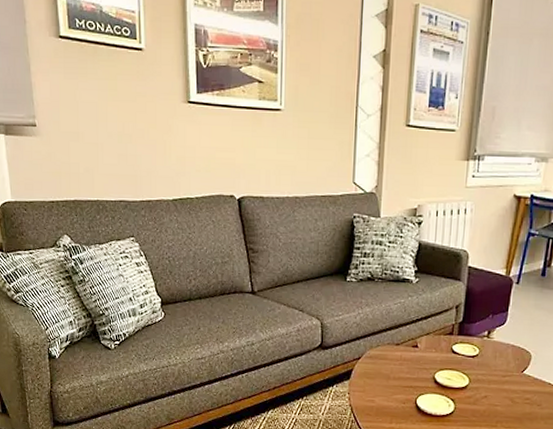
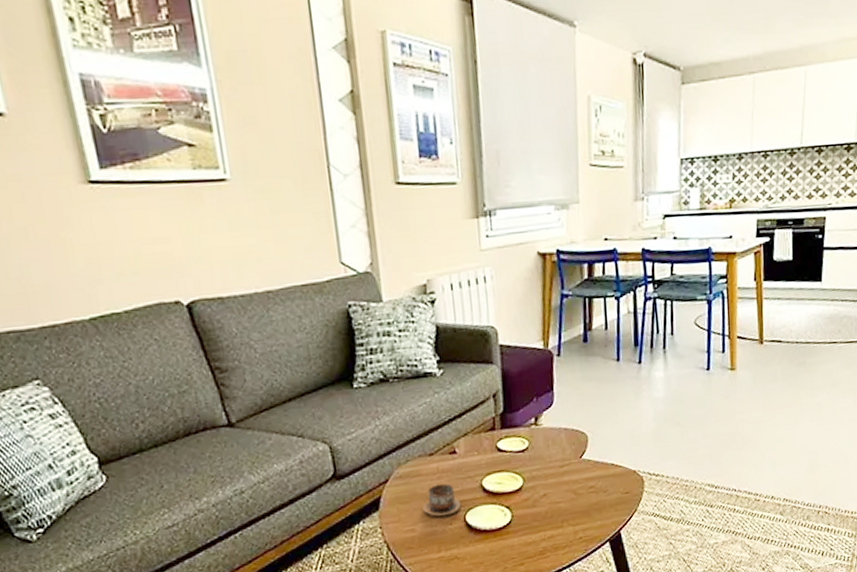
cup: none [383,368,415,396] -> present [422,483,462,517]

